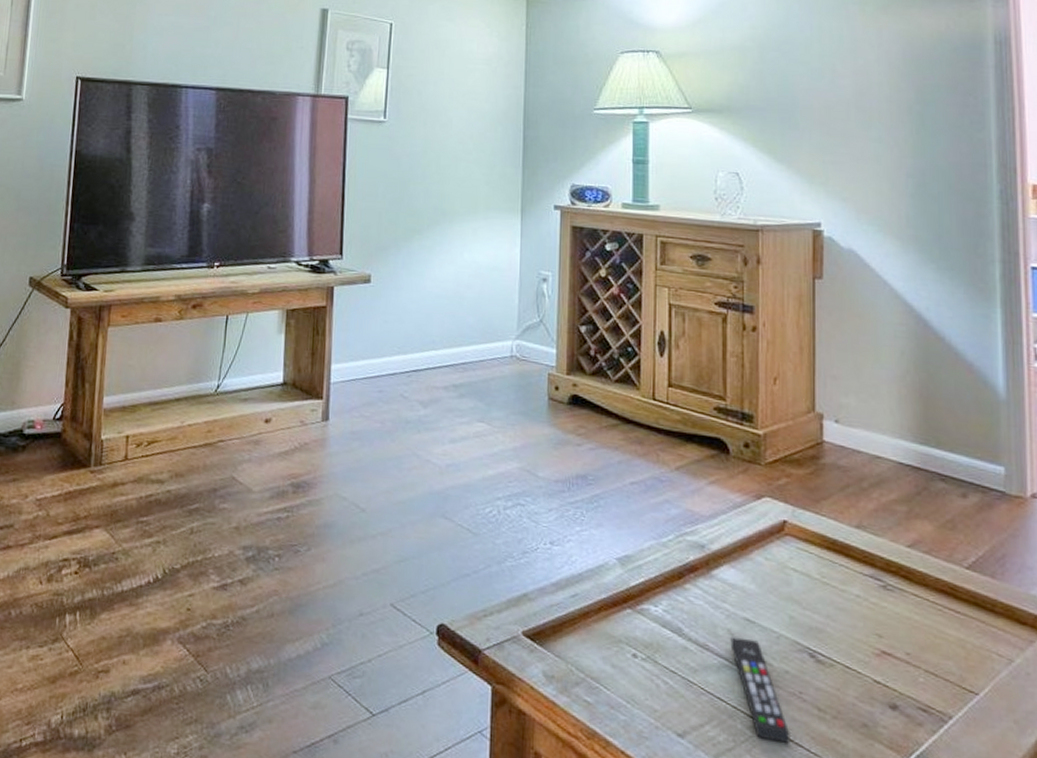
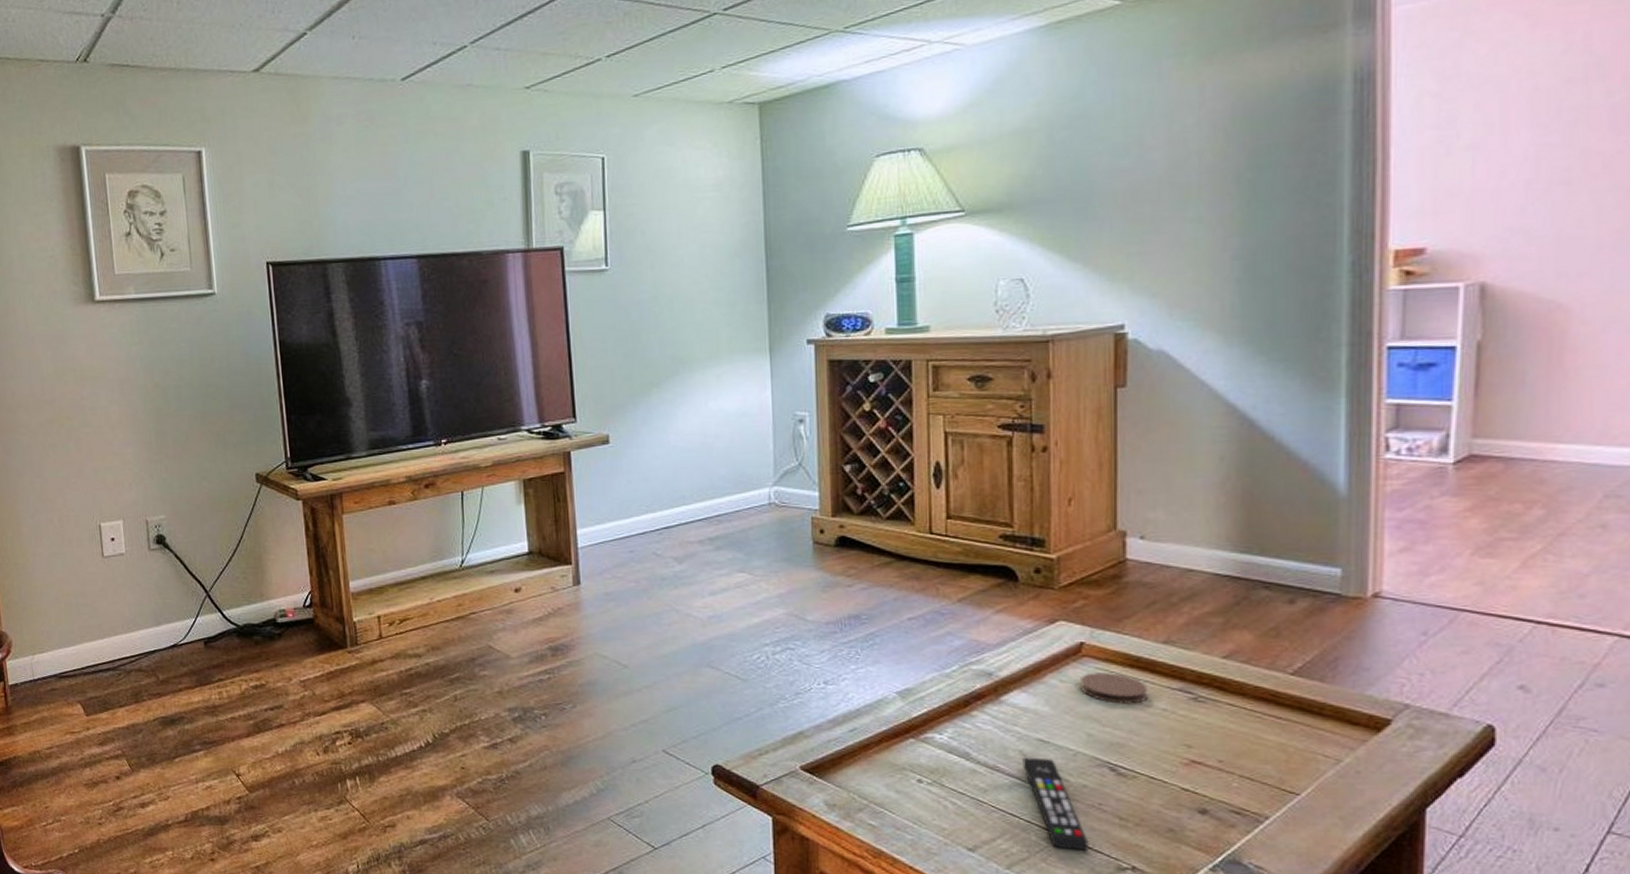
coaster: none [783,552,843,588] -> present [1081,671,1148,704]

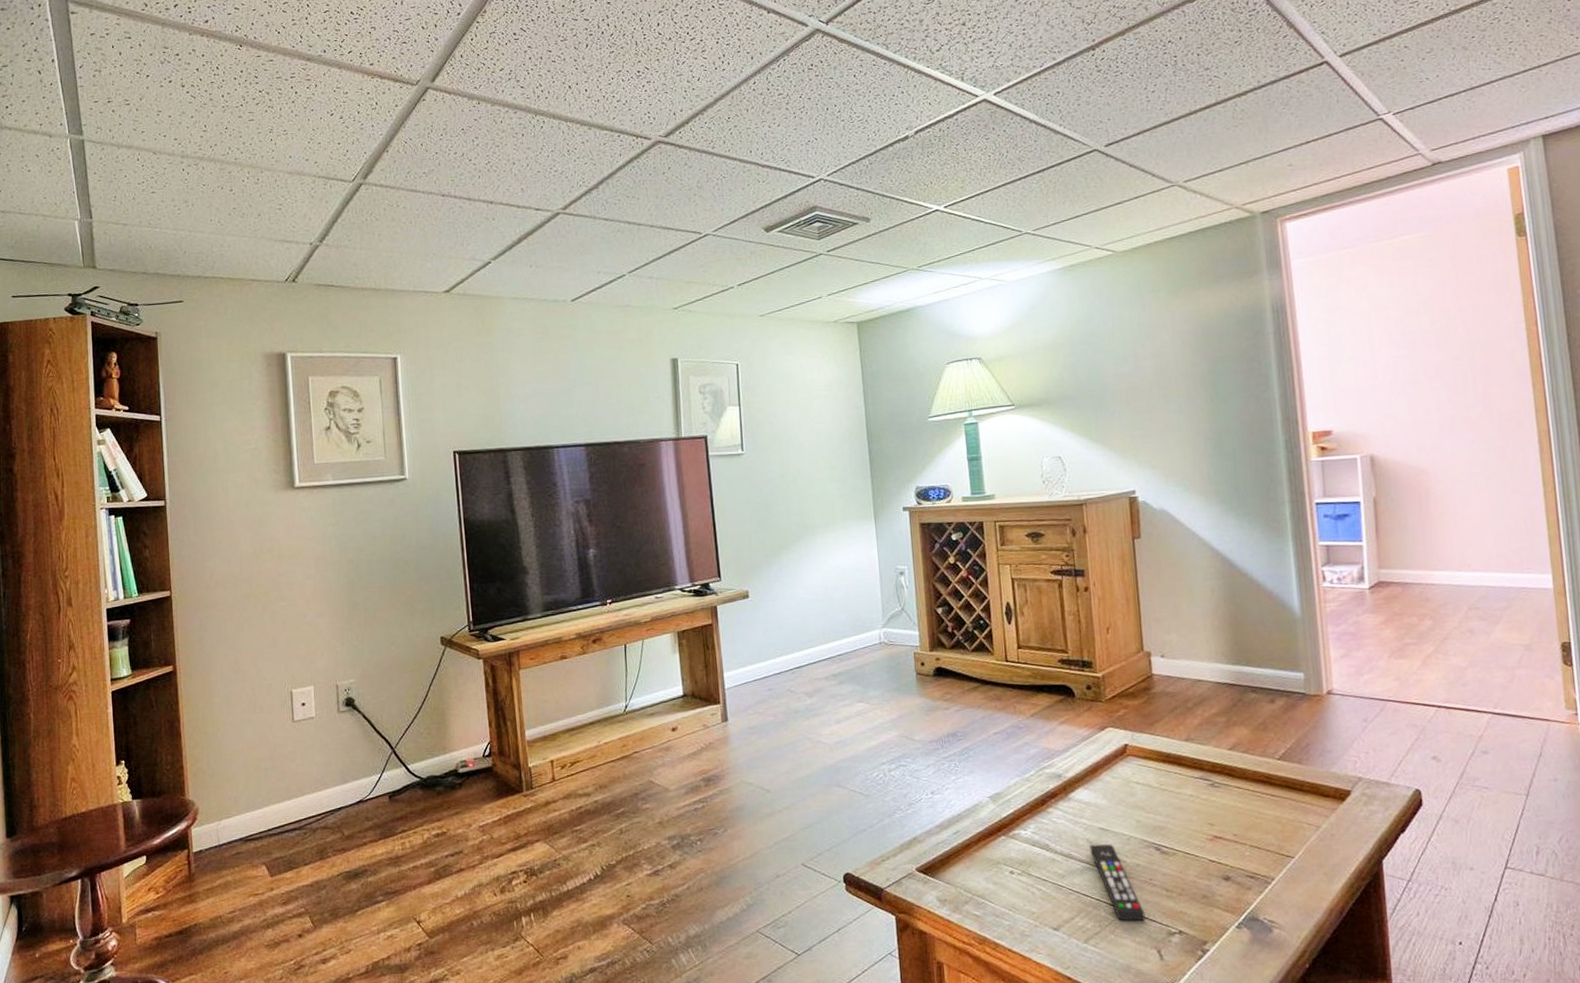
coaster: present [1081,671,1148,704] -> none [1127,767,1178,794]

